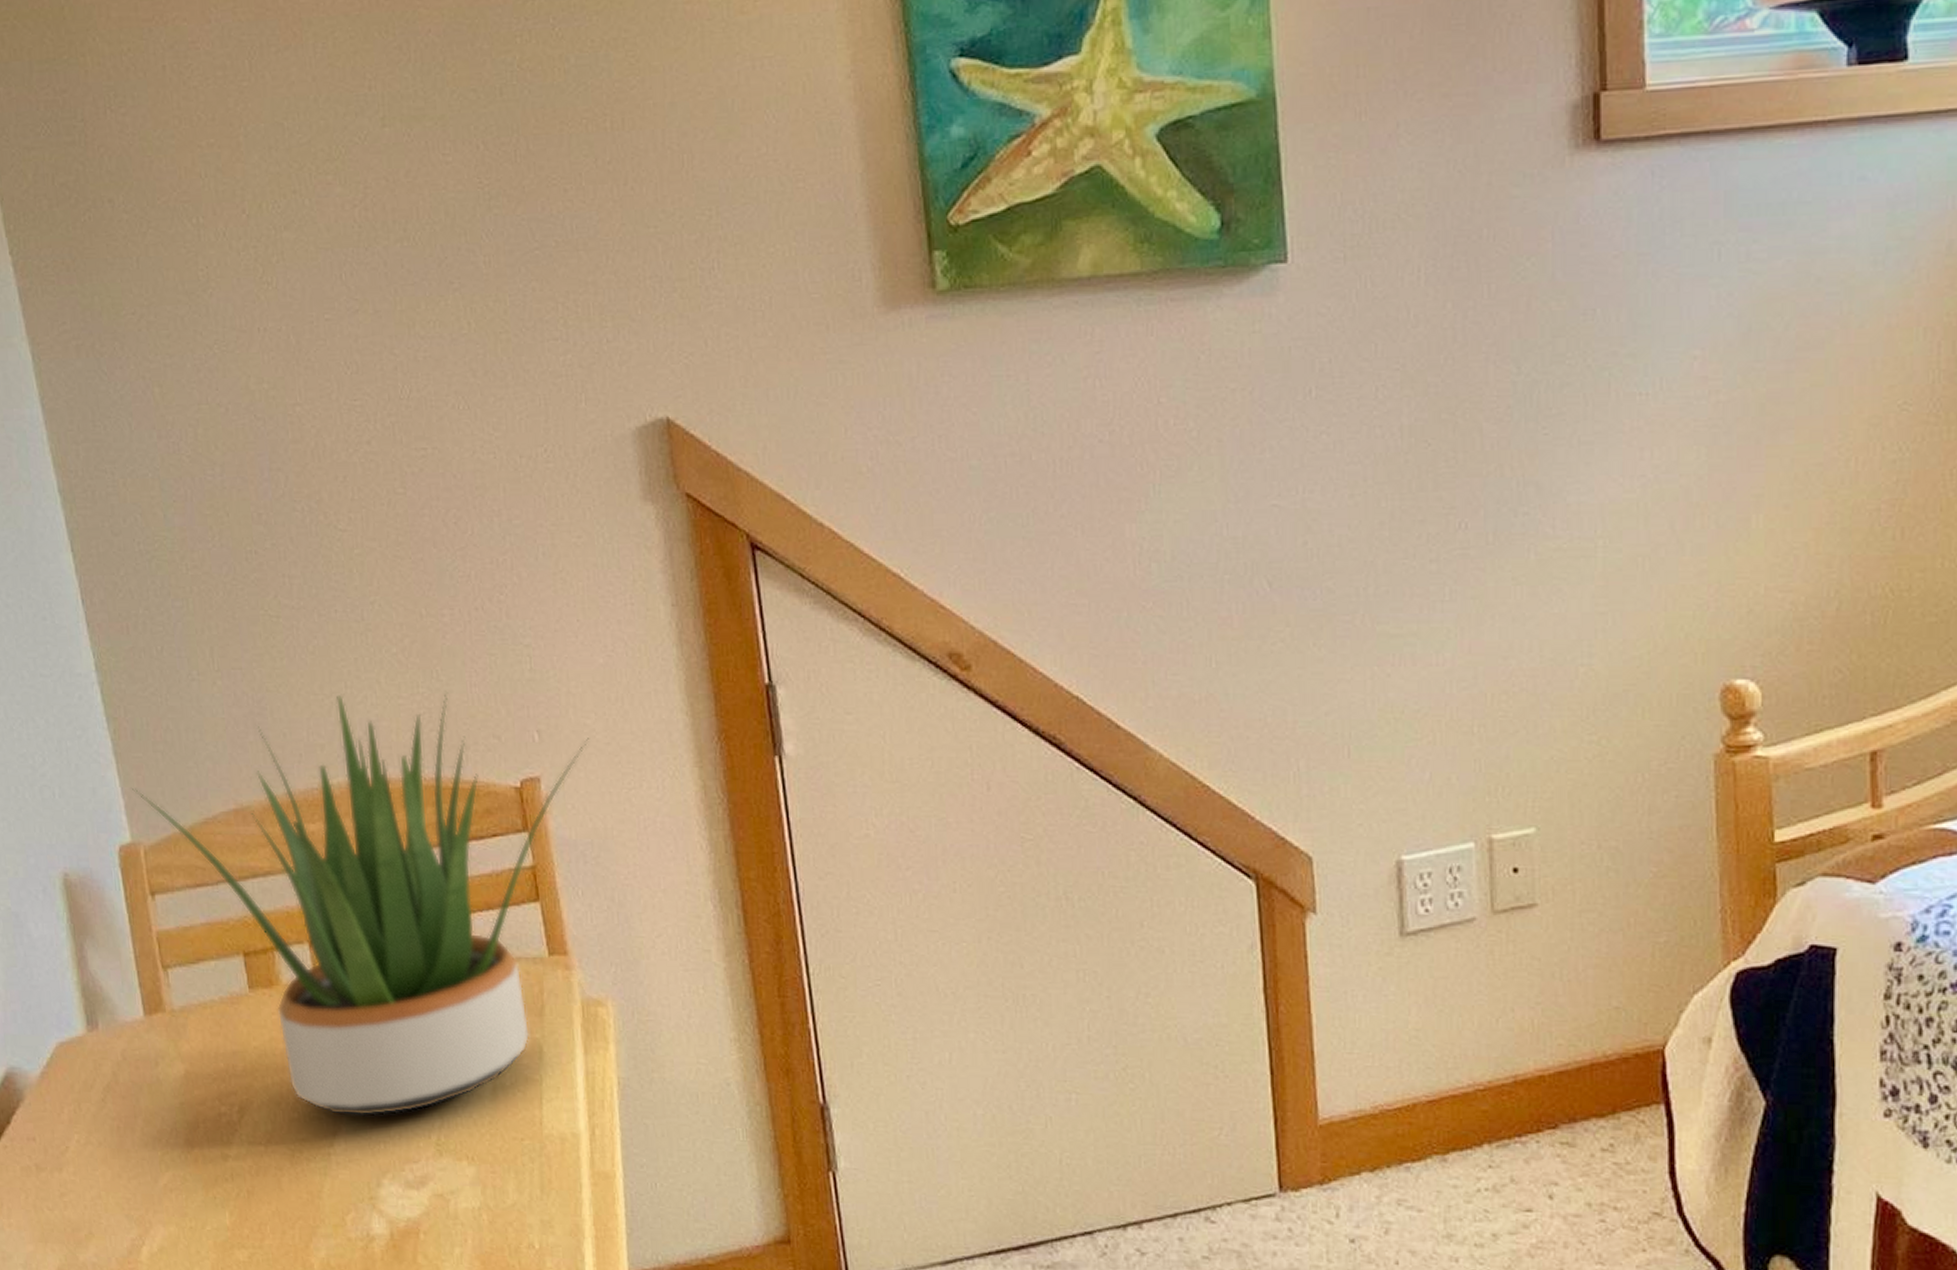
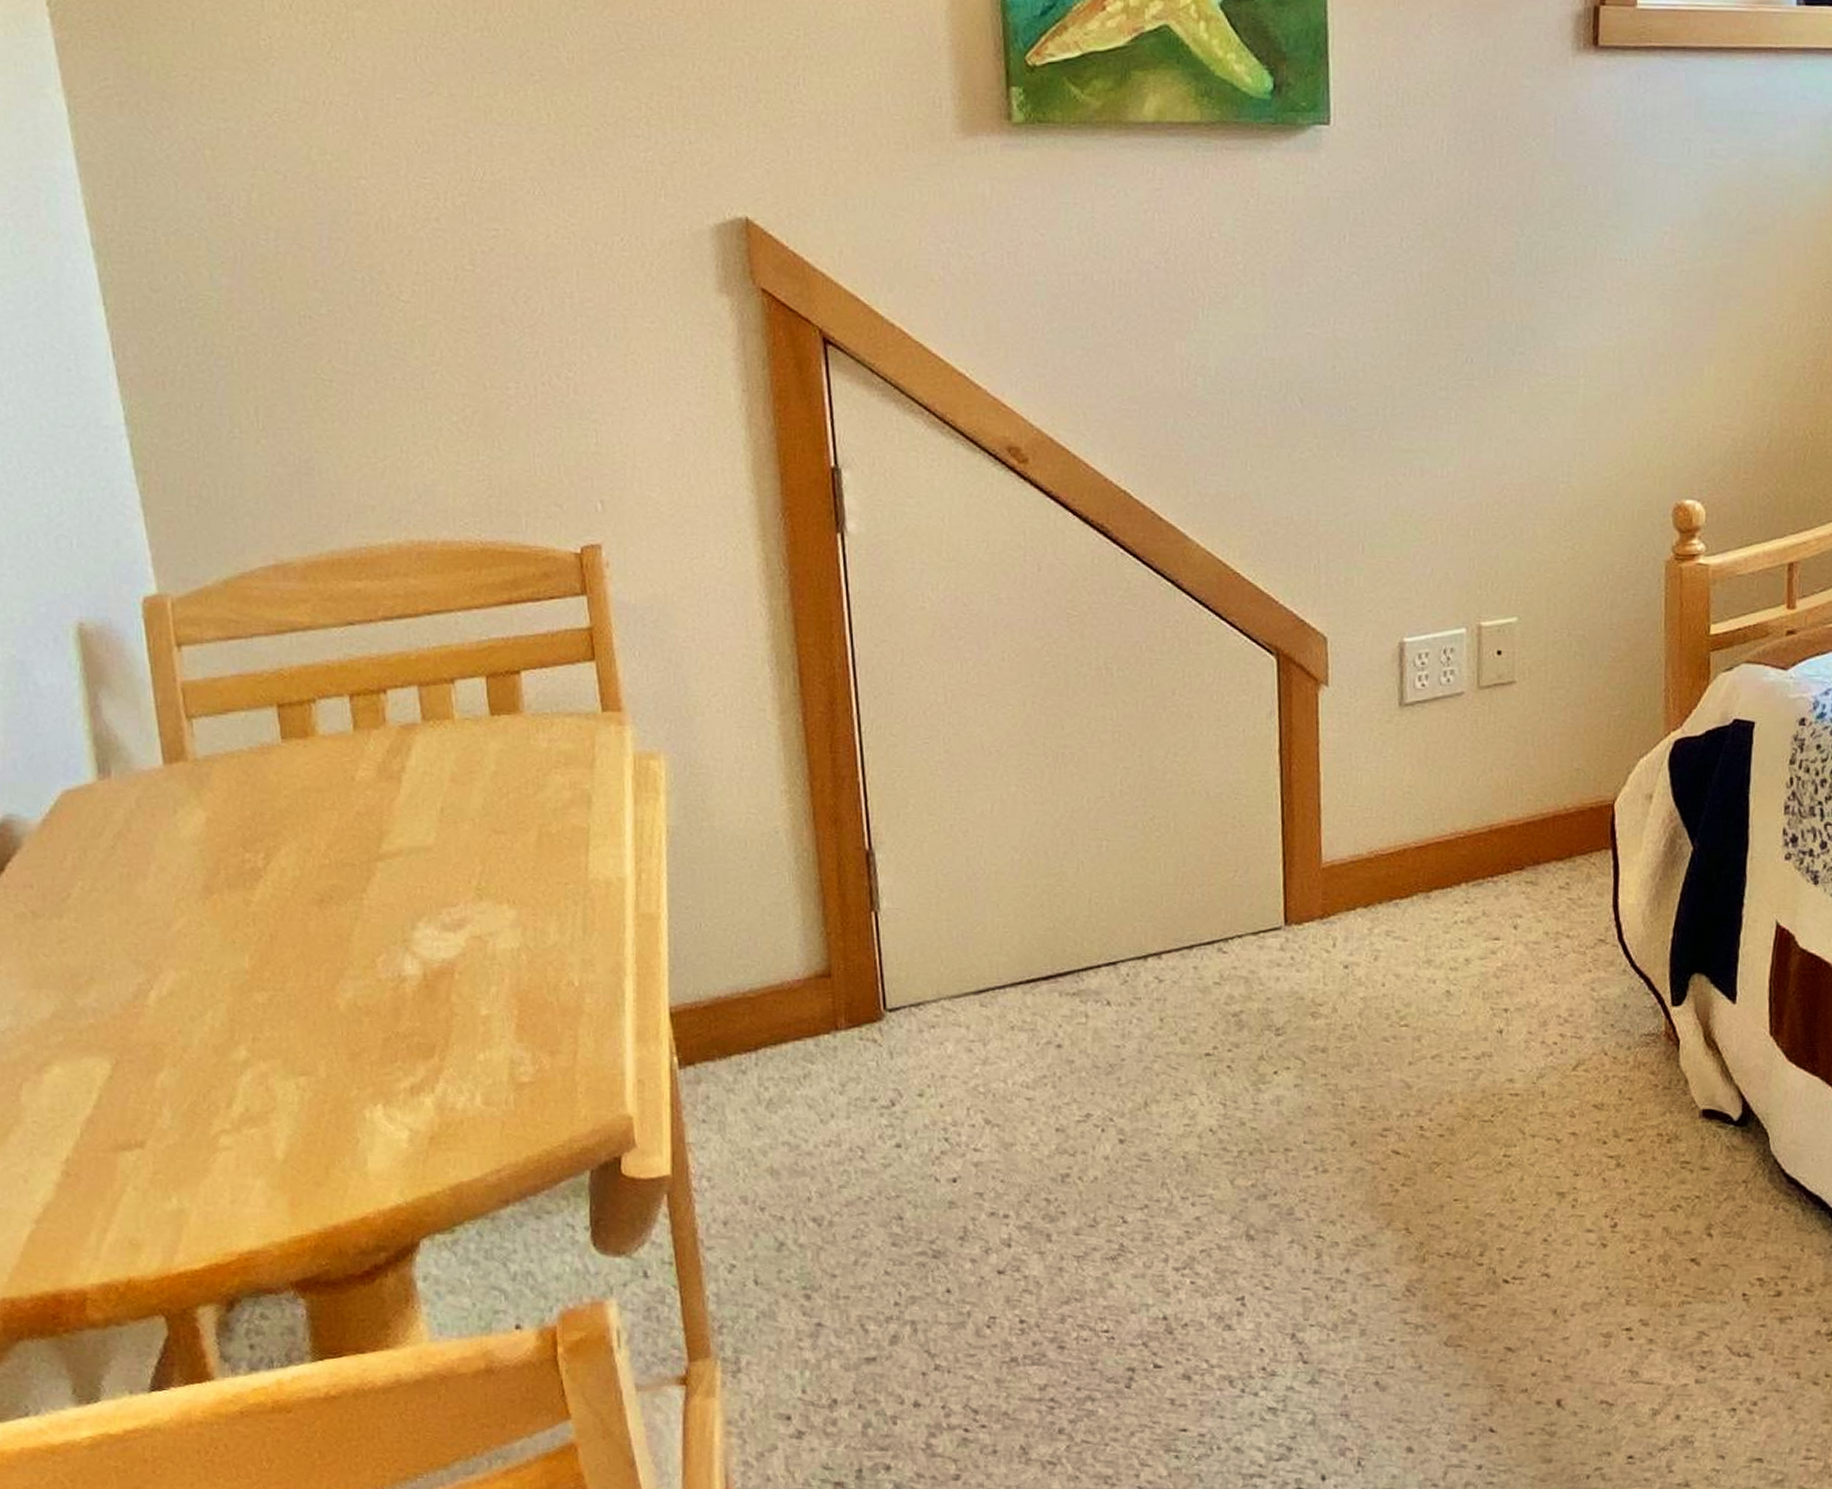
potted plant: present [132,692,590,1117] -> none [161,459,654,863]

